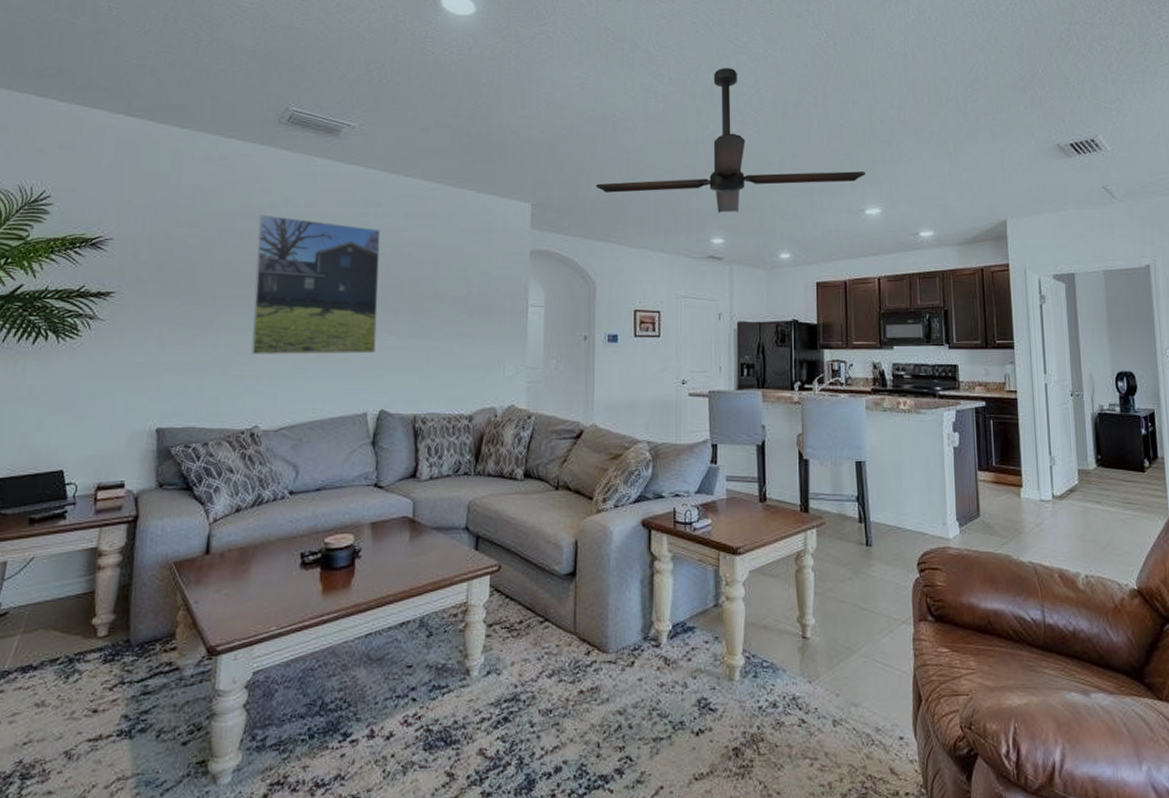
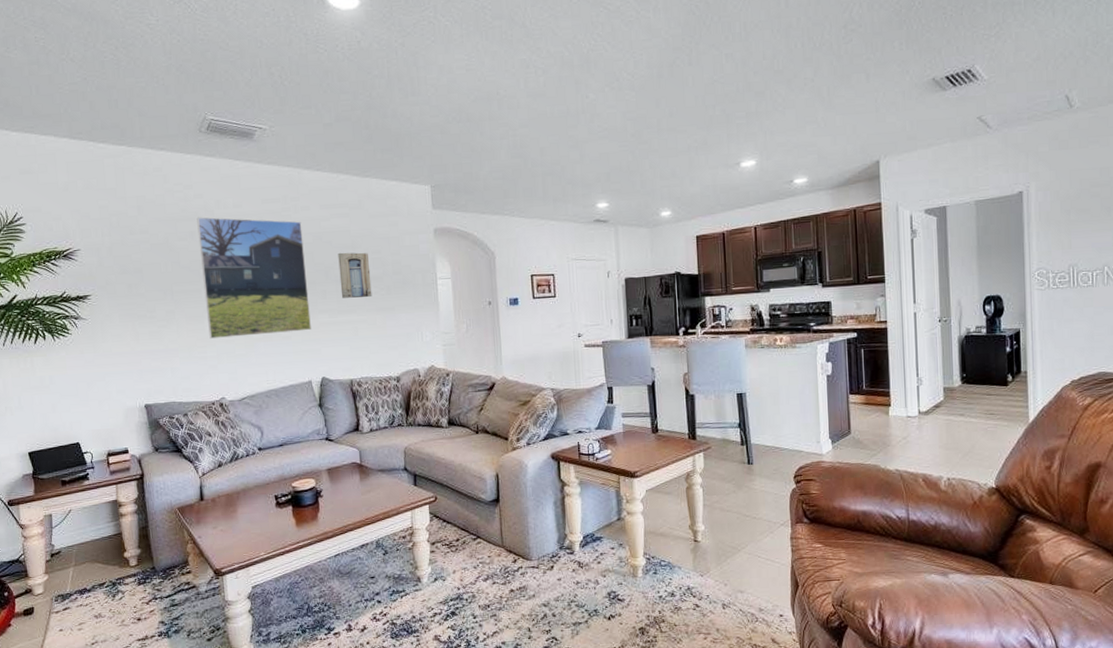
wall art: none [415,267,453,321] -> present [338,252,372,298]
ceiling fan: present [595,68,867,213] -> none [487,34,741,179]

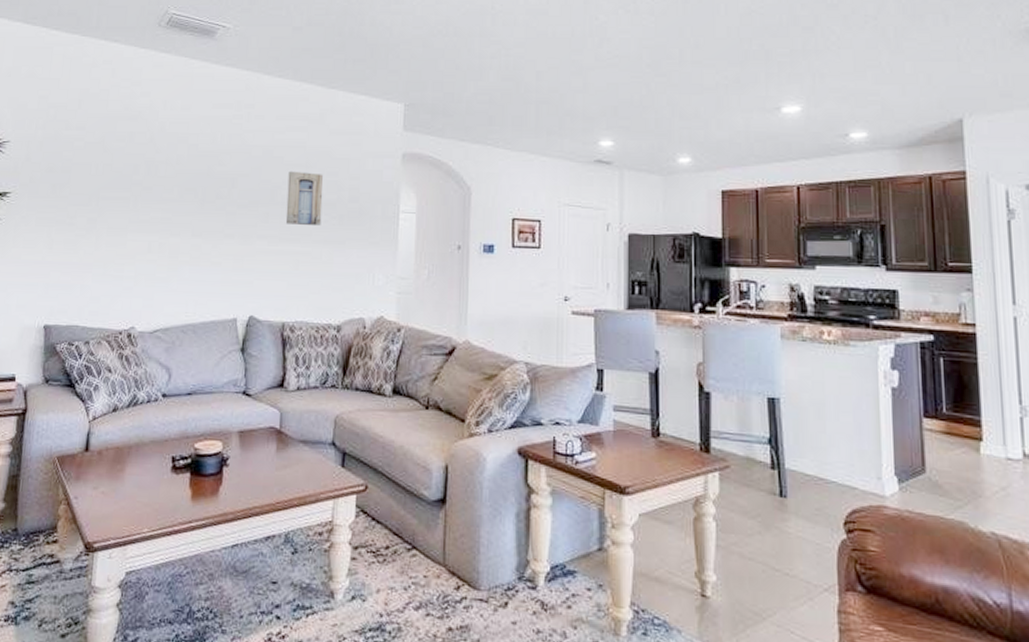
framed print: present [197,217,311,339] -> none [129,117,253,258]

